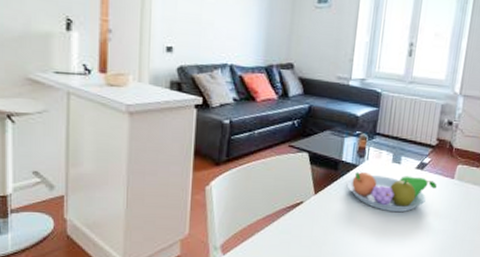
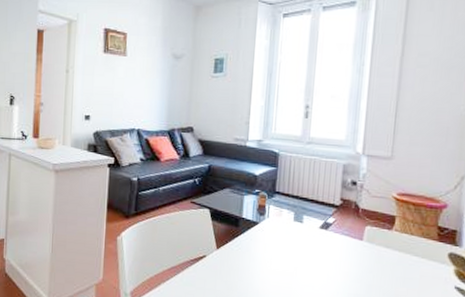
fruit bowl: present [347,172,438,212] -> none [249,229,345,272]

